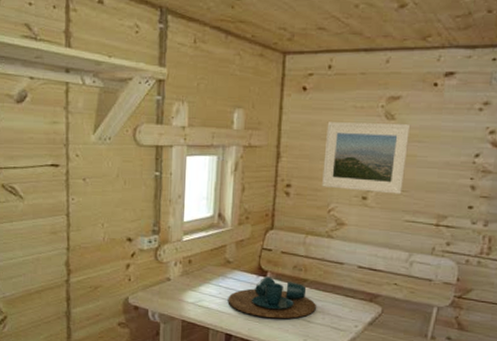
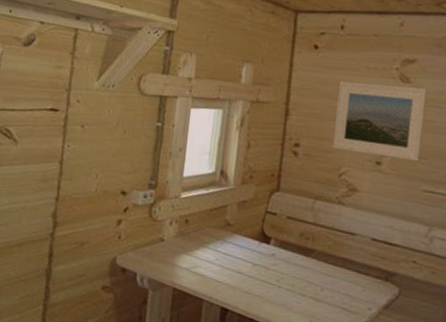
cup set: present [228,276,316,319] -> none [225,243,325,295]

